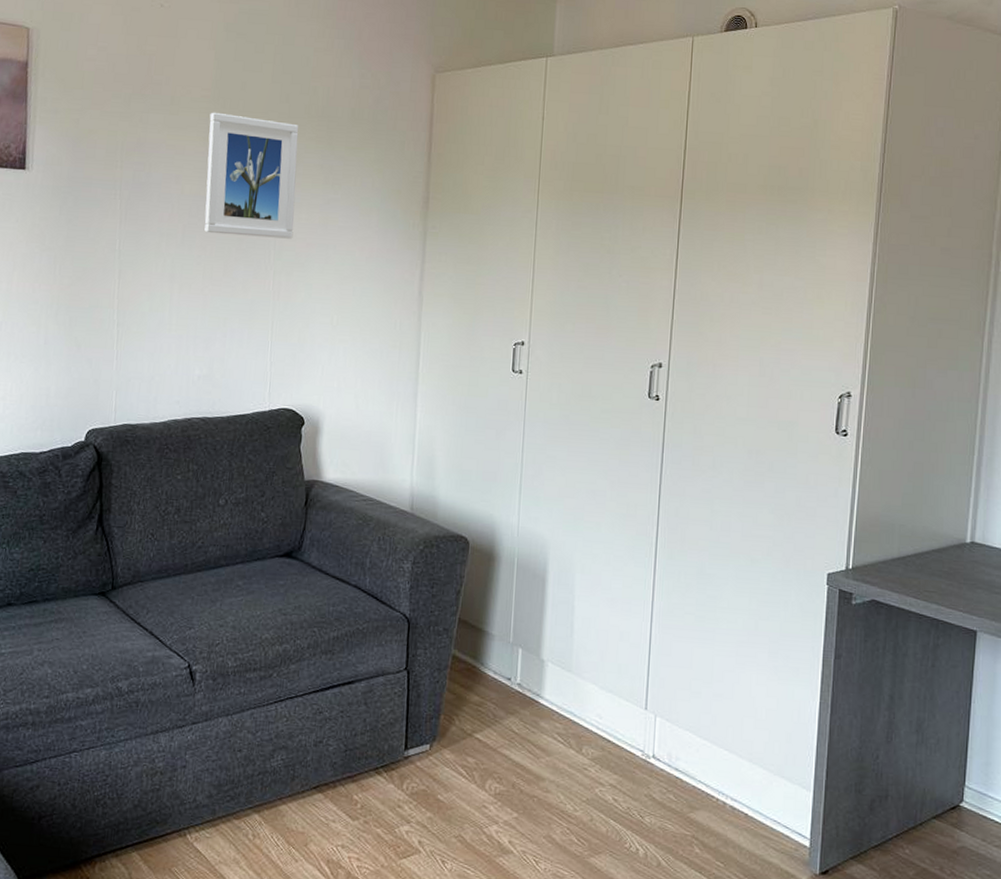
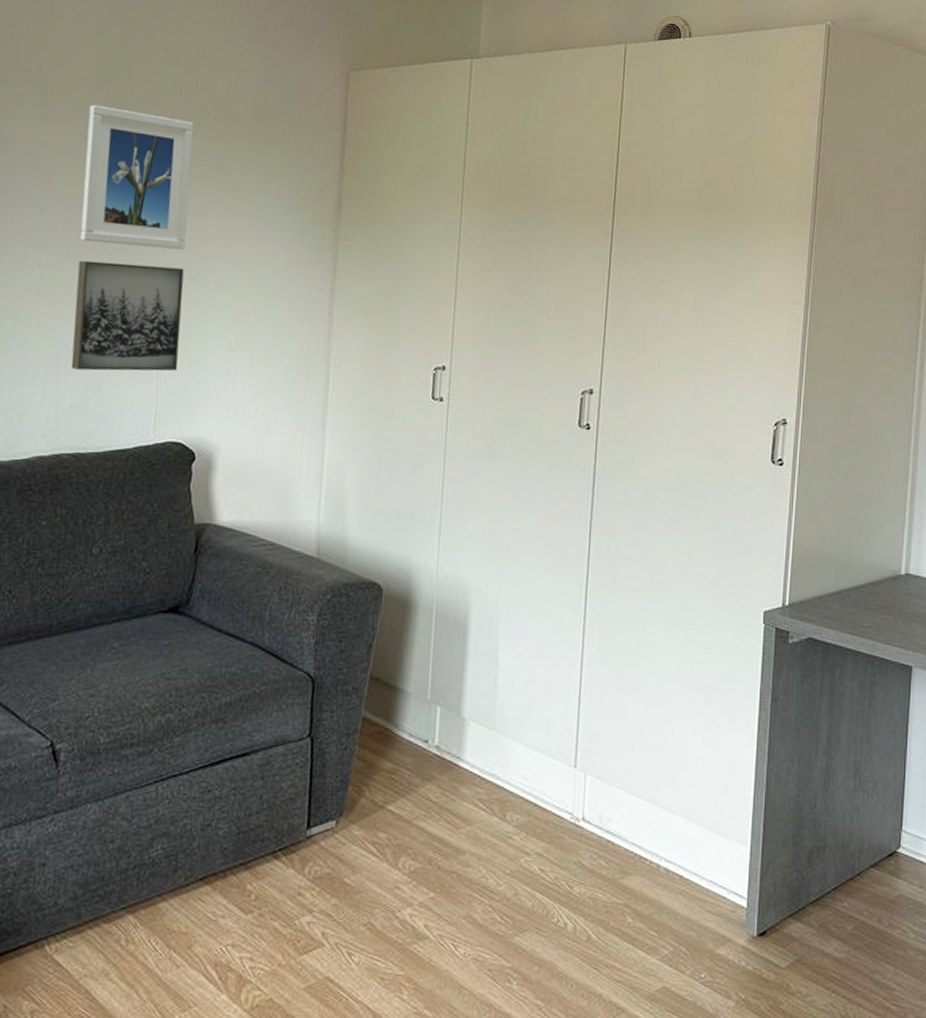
wall art: none [198,249,293,347] -> present [71,260,184,371]

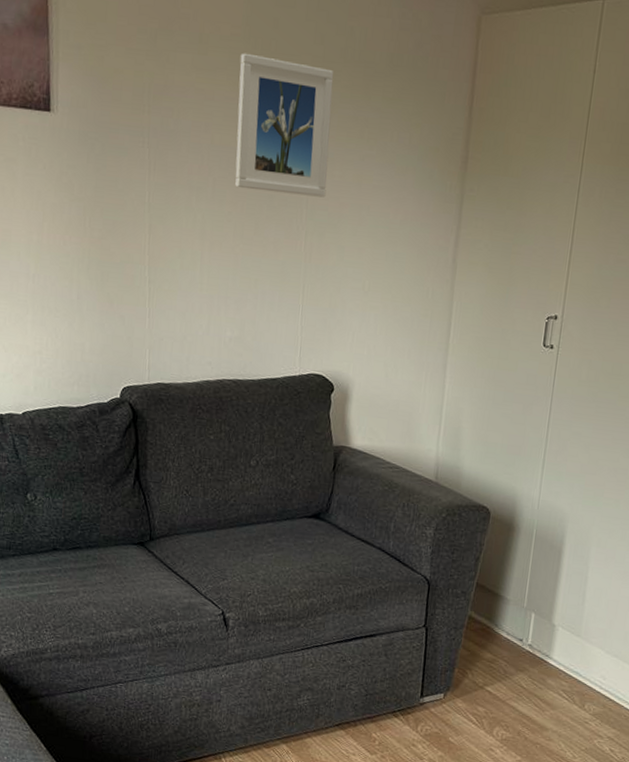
wall art: present [71,260,184,371] -> none [230,205,325,311]

